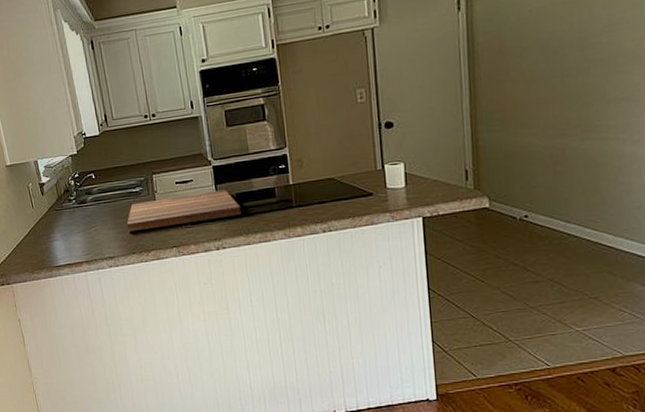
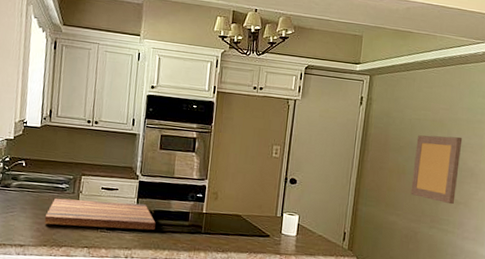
wall art: none [544,13,613,106] -> present [410,135,463,205]

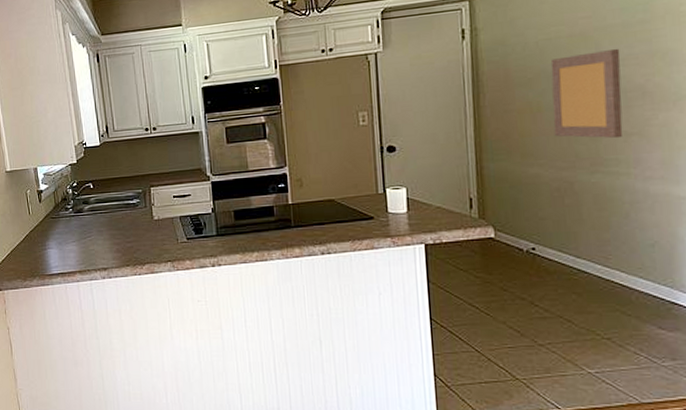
cutting board: present [44,198,156,231] -> none [122,206,238,244]

